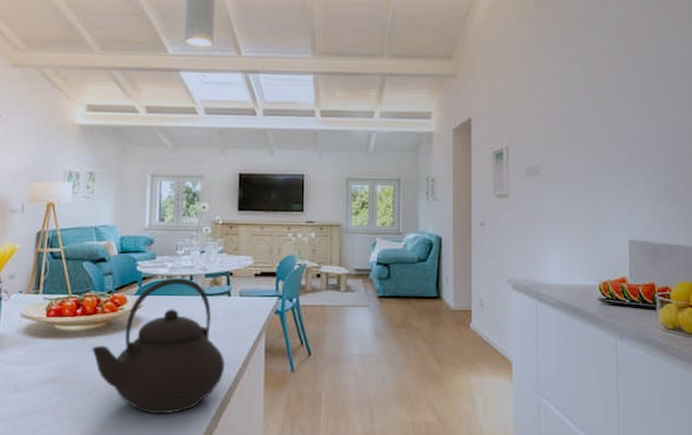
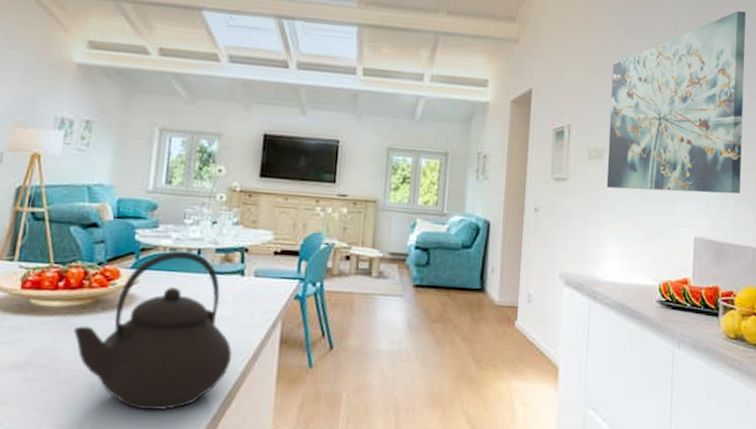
wall art: none [543,33,669,201] -> present [606,11,746,194]

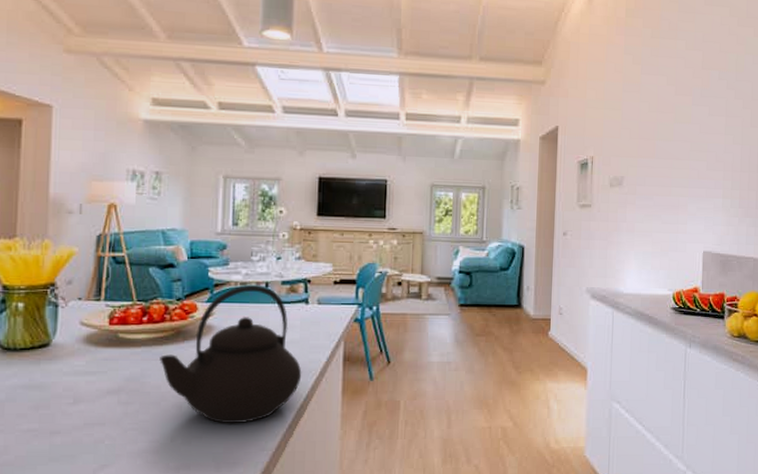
wall art: present [606,11,746,194] -> none [626,47,748,212]

